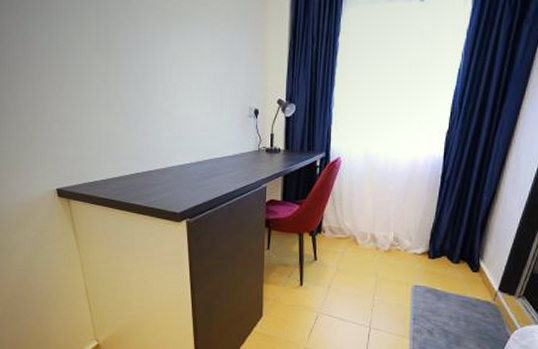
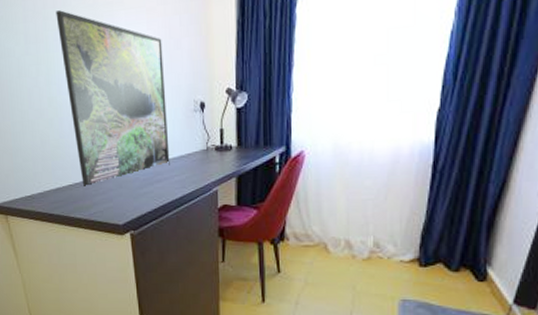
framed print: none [127,16,226,176] -> present [56,10,170,186]

